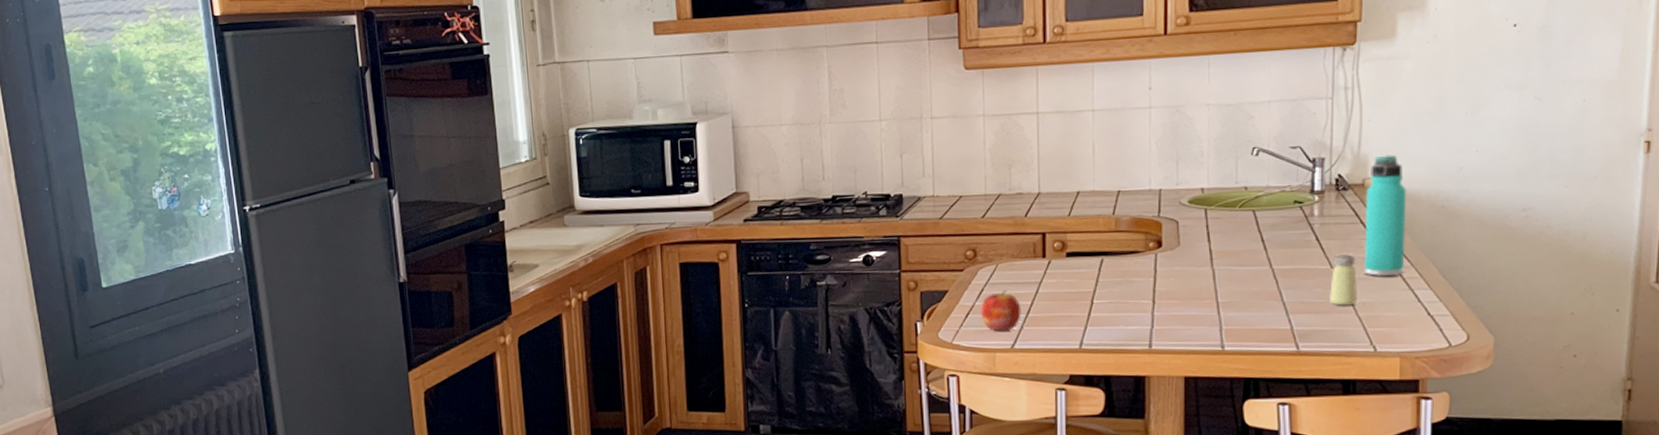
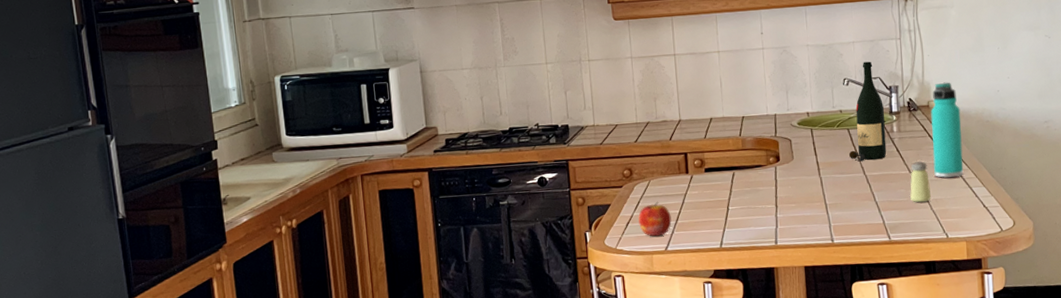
wine bottle: none [1252,126,1304,252] -> present [848,61,887,162]

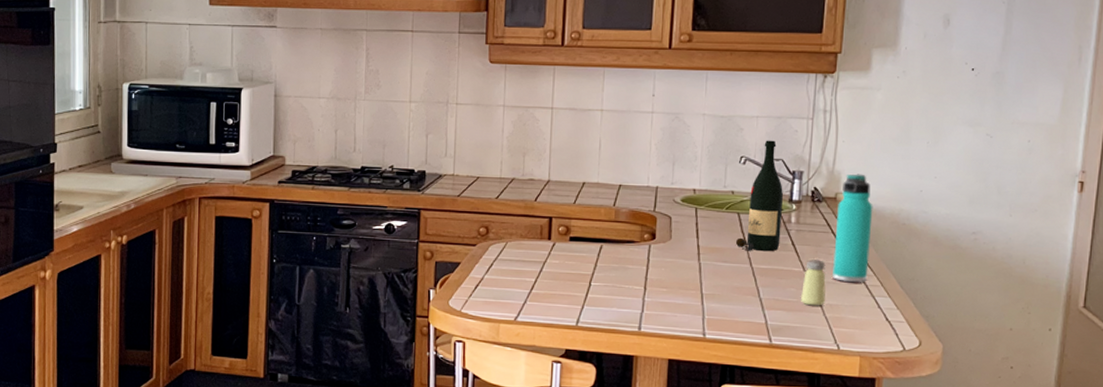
apple: present [638,201,672,237] -> none [489,266,526,304]

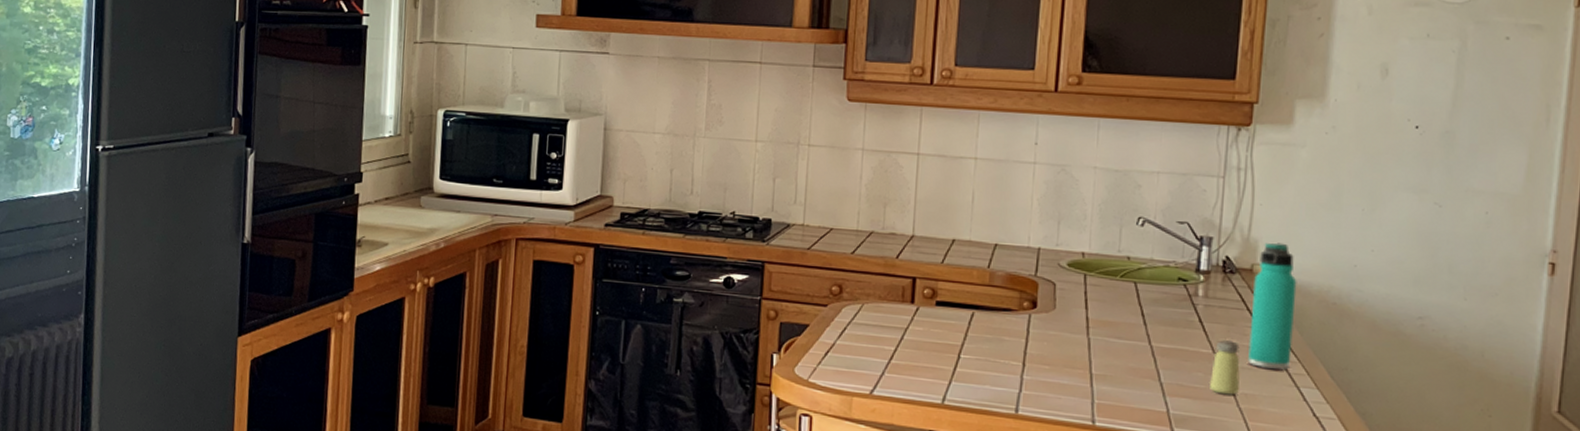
wine bottle: present [735,140,784,252] -> none [1131,199,1190,329]

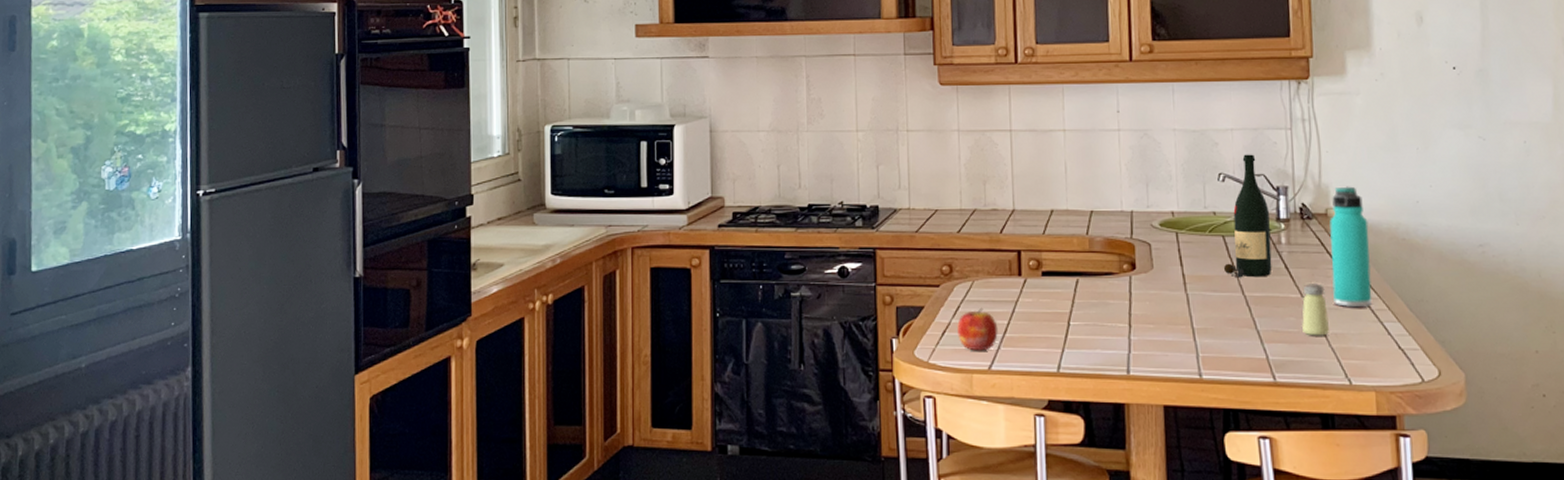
apple: none [841,331,884,375] -> present [957,307,998,351]
wine bottle: none [1131,199,1190,329] -> present [1223,154,1272,278]

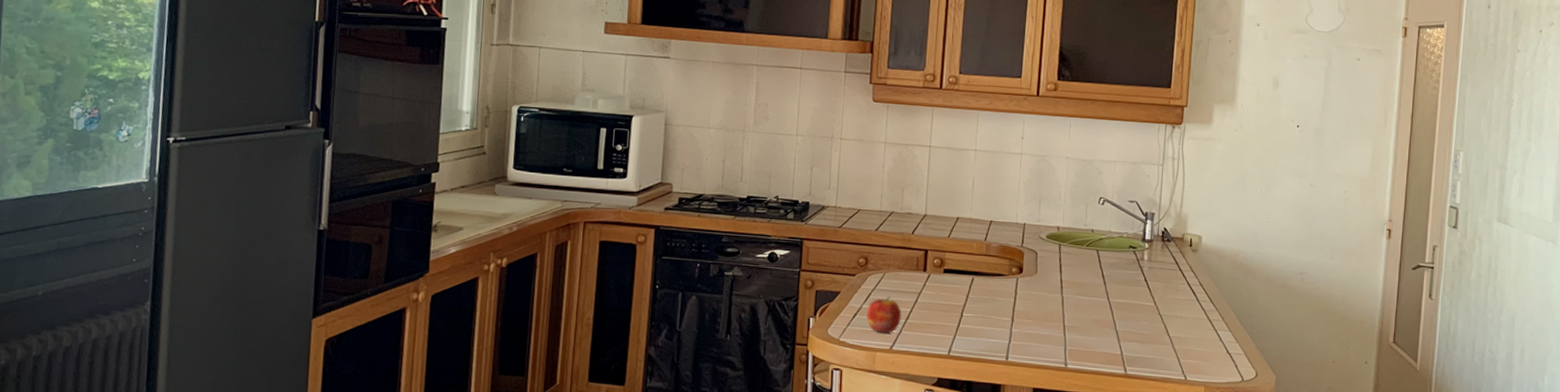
wine bottle: present [1223,154,1272,278] -> none [1094,183,1138,287]
saltshaker: present [1302,282,1330,336] -> none [1153,294,1175,339]
thermos bottle: present [1329,186,1372,307] -> none [1180,216,1215,317]

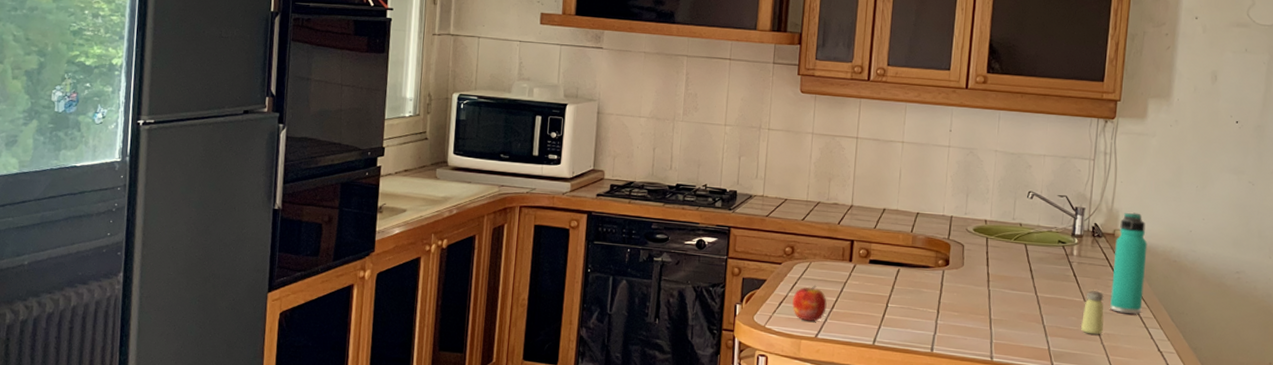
saltshaker: none [1153,294,1175,339] -> present [1081,290,1104,335]
thermos bottle: none [1180,216,1215,317] -> present [1110,212,1148,314]

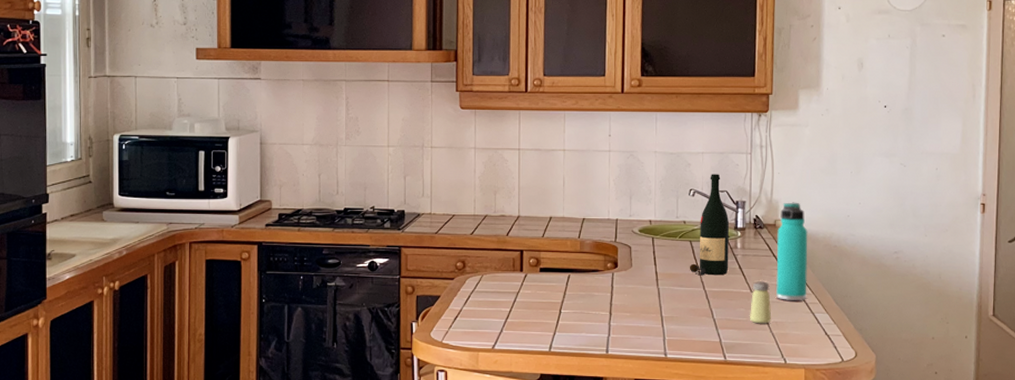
apple: present [792,285,827,322] -> none [467,297,501,333]
wine bottle: none [1022,177,1067,282] -> present [689,174,730,276]

